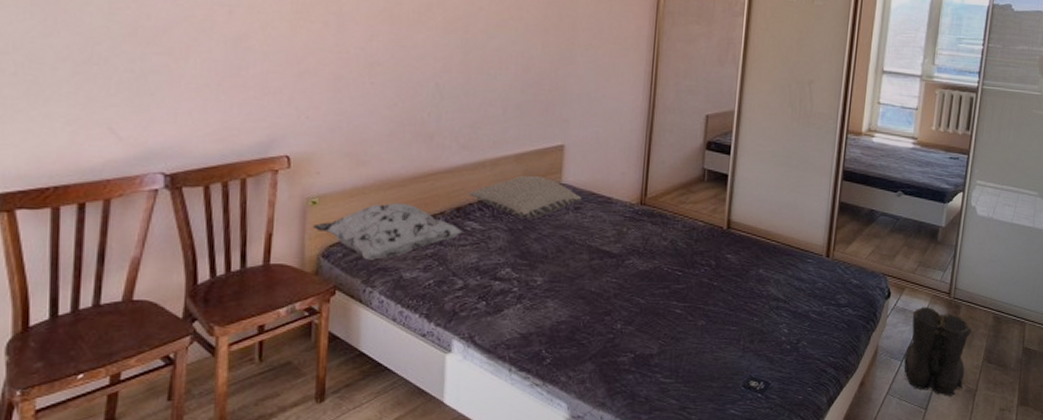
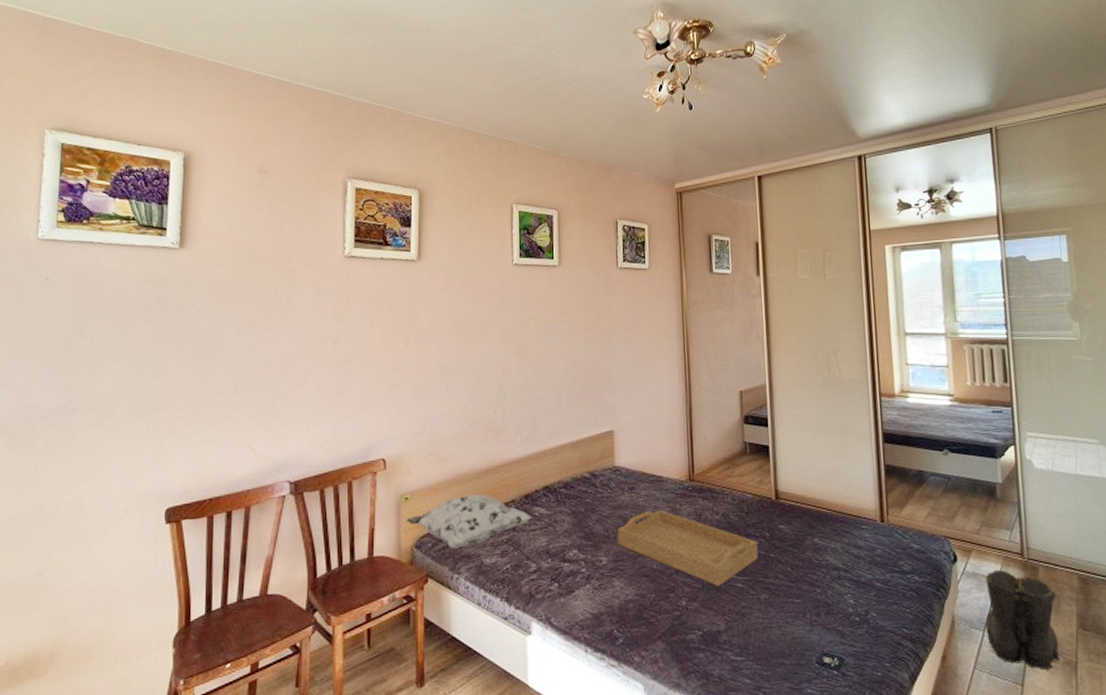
pillow: present [469,175,581,218] -> none [534,460,634,501]
serving tray: none [555,231,702,311] -> present [617,509,758,586]

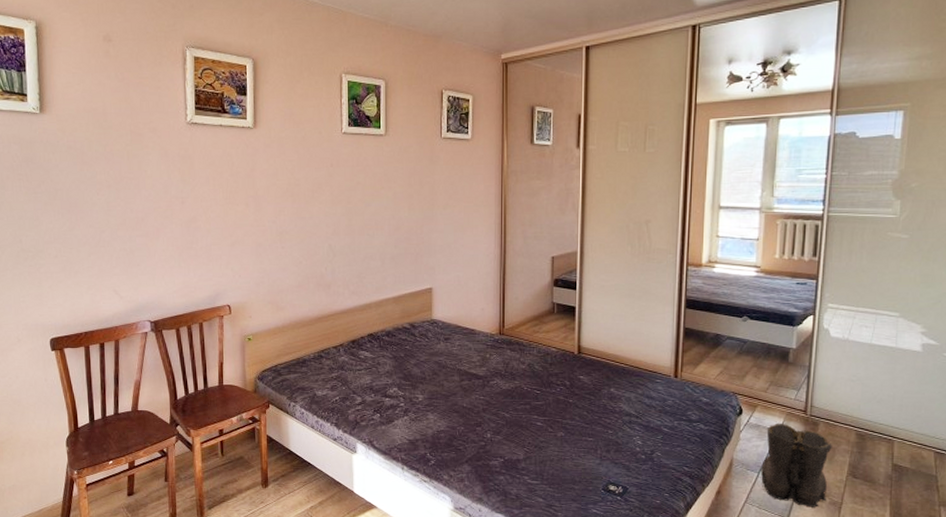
decorative pillow: present [406,494,533,548] -> none [249,338,358,381]
serving tray: present [617,509,758,586] -> none [432,358,558,423]

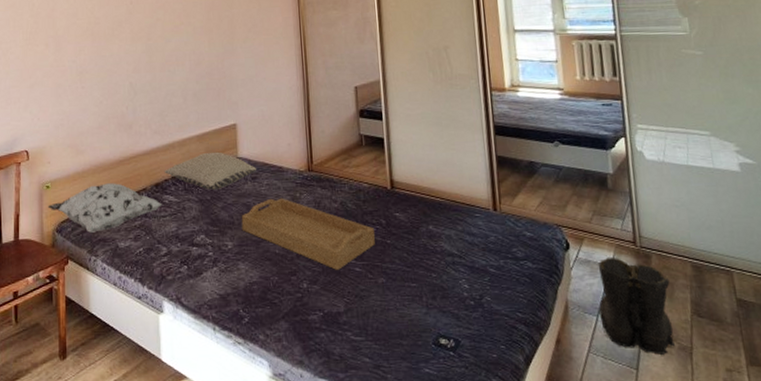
decorative pillow: none [249,338,358,381] -> present [47,183,163,233]
pillow: none [360,313,449,348] -> present [164,151,256,190]
serving tray: none [432,358,558,423] -> present [241,198,375,270]

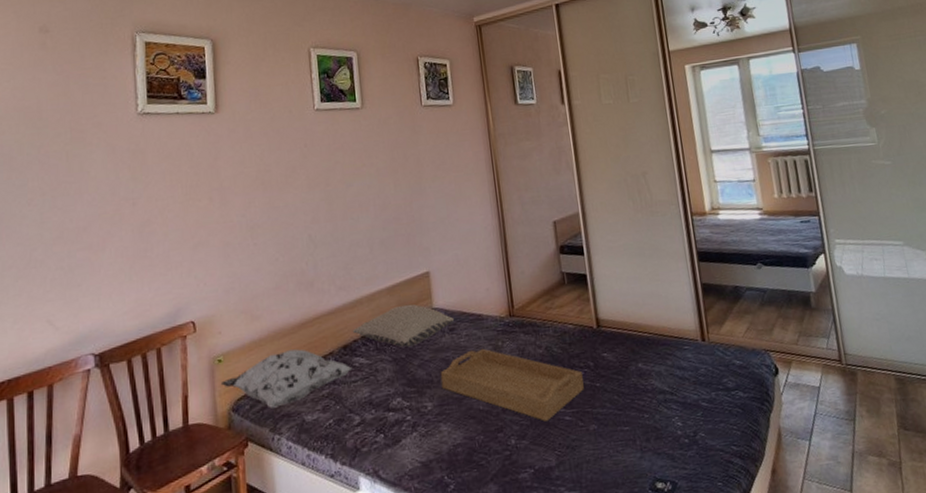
boots: present [598,256,676,355] -> none [807,377,886,473]

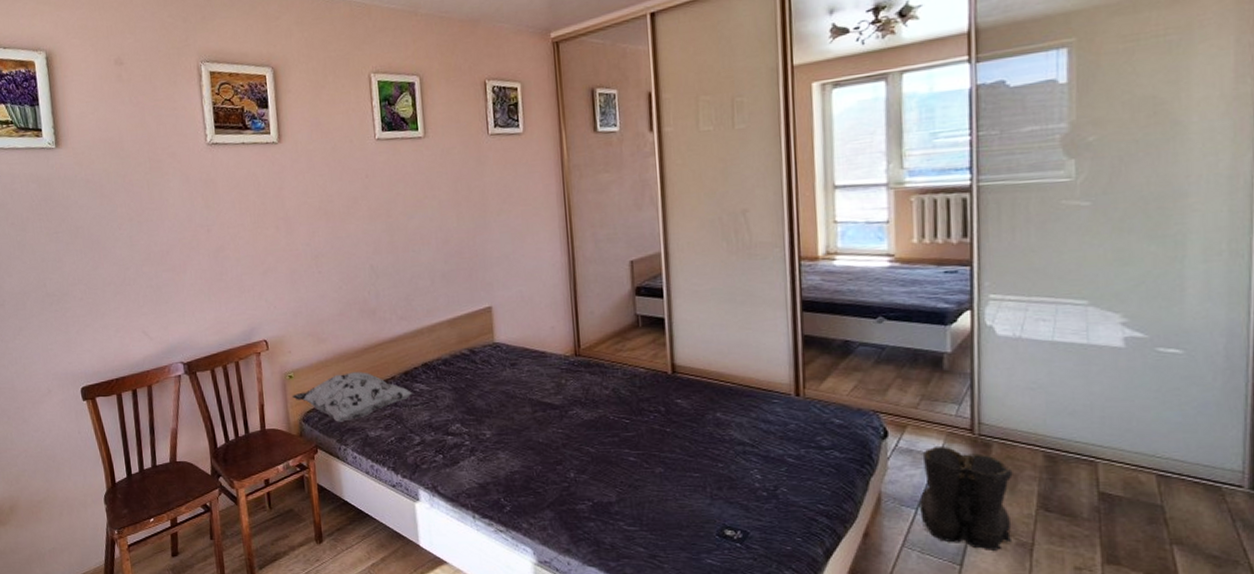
pillow: present [352,304,454,347] -> none [413,337,515,378]
serving tray: present [440,348,584,422] -> none [499,385,652,459]
boots: none [807,377,886,473] -> present [920,445,1013,550]

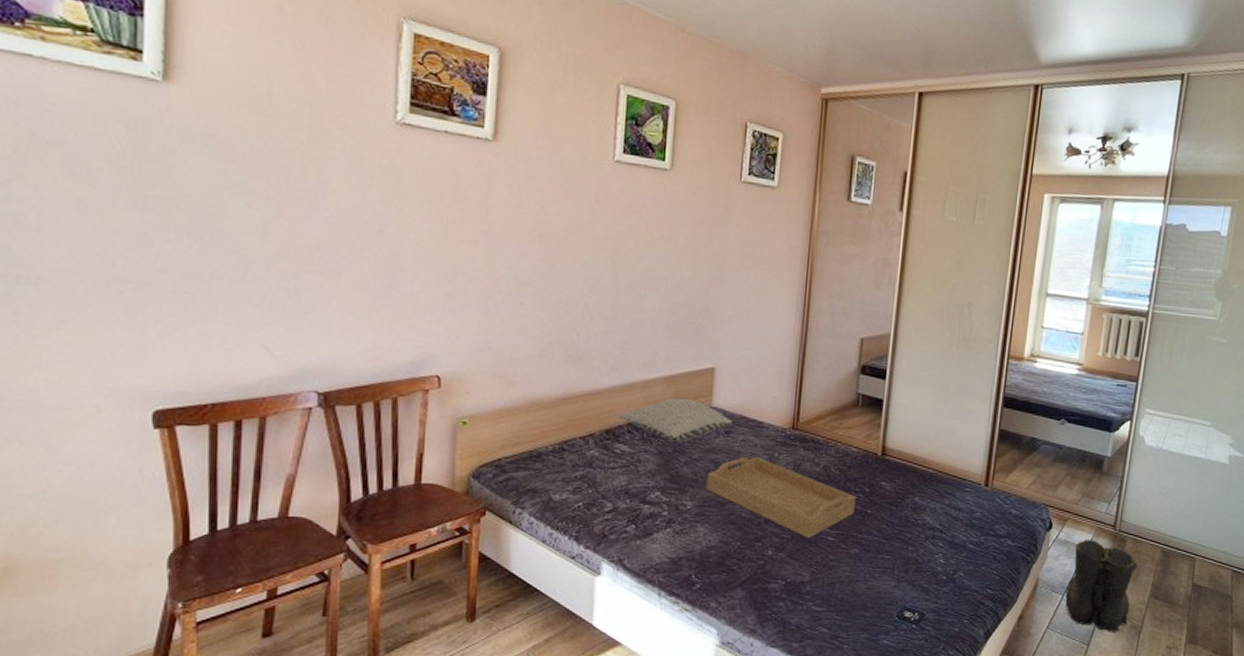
decorative pillow: present [291,372,413,422] -> none [462,424,613,481]
pillow: none [413,337,515,378] -> present [618,397,732,442]
serving tray: none [499,385,652,459] -> present [705,456,856,538]

